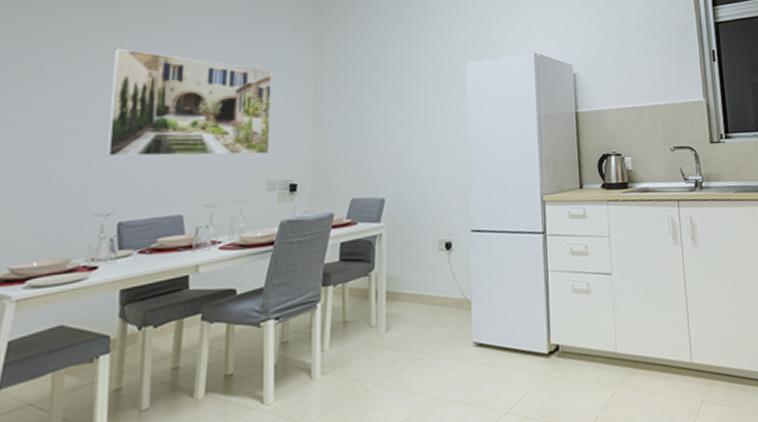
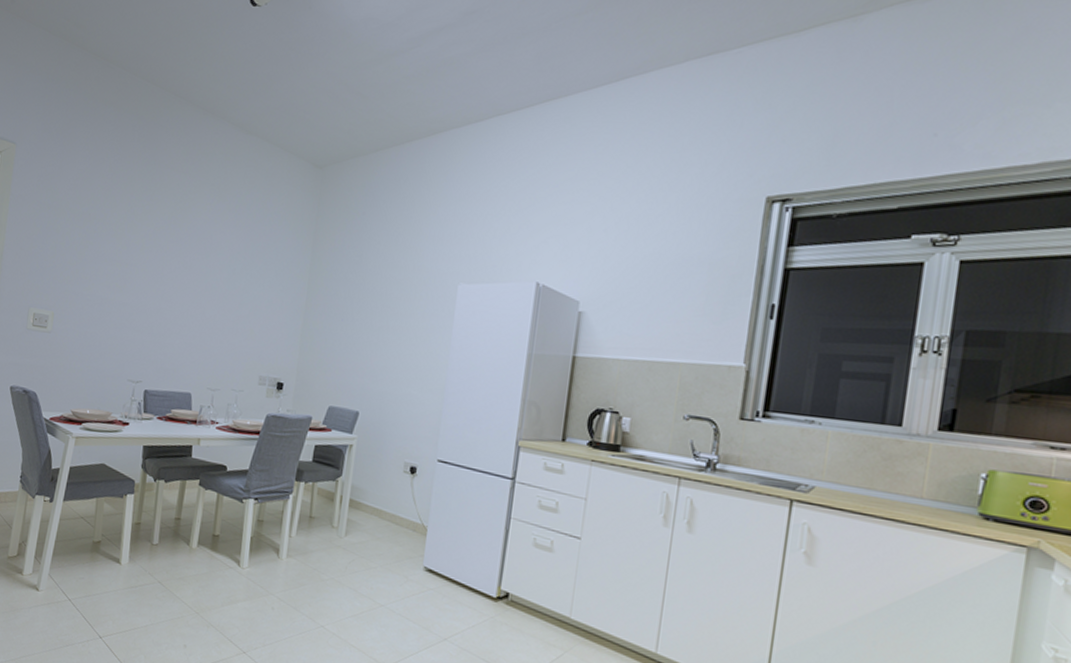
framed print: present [105,48,272,157] -> none [138,236,272,350]

